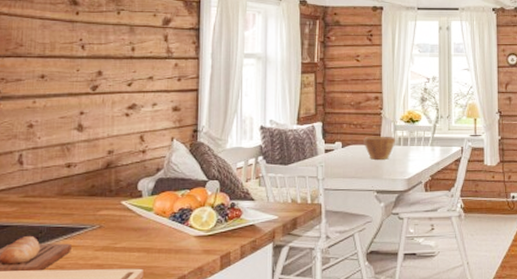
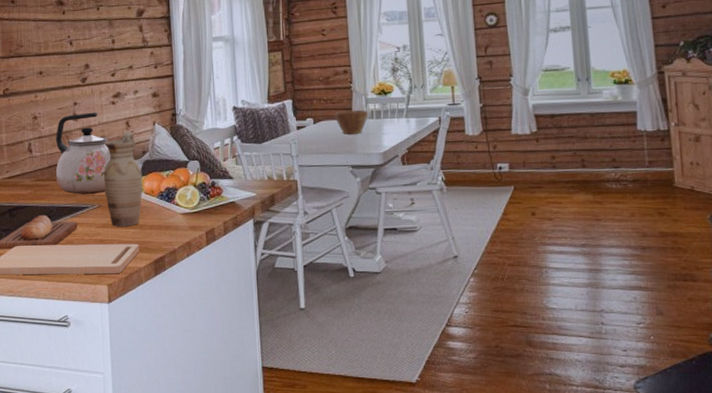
kettle: none [49,123,119,213] -> present [55,112,111,194]
ceramic jug: none [108,147,154,250] -> present [104,132,143,226]

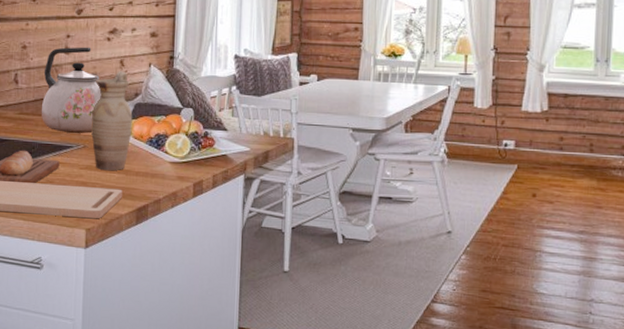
bowl: present [335,109,369,135] -> none [340,70,376,96]

